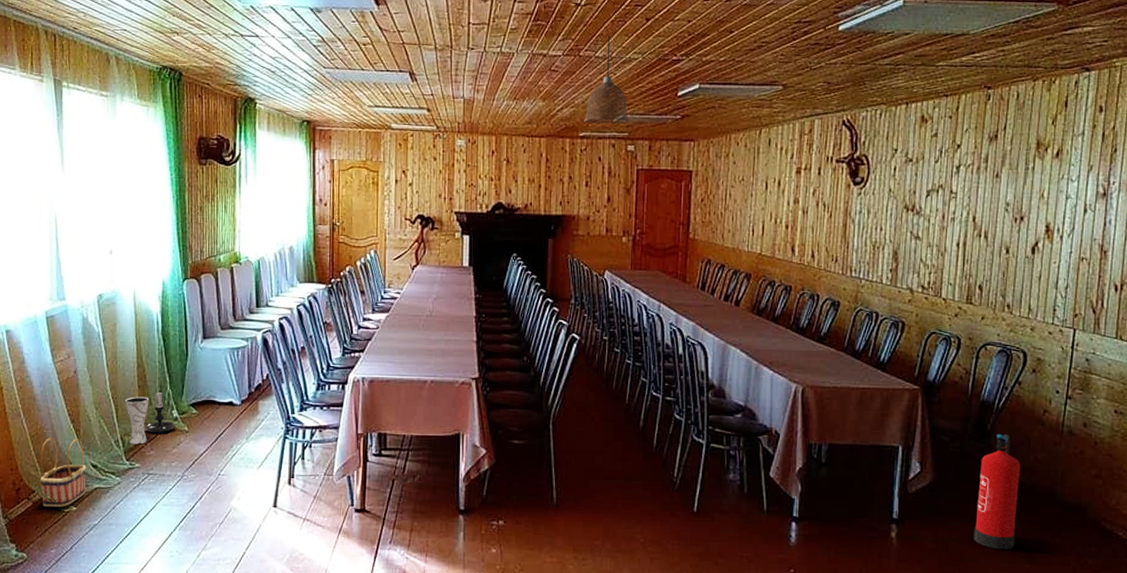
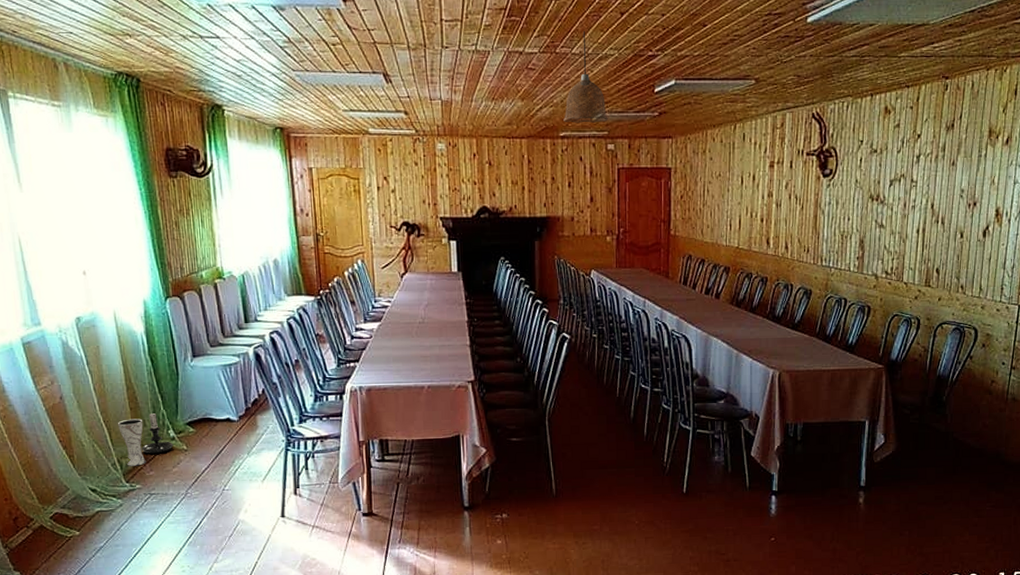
basket: present [40,438,86,507] -> none [34,465,88,533]
fire extinguisher: present [974,433,1020,550] -> none [930,404,971,507]

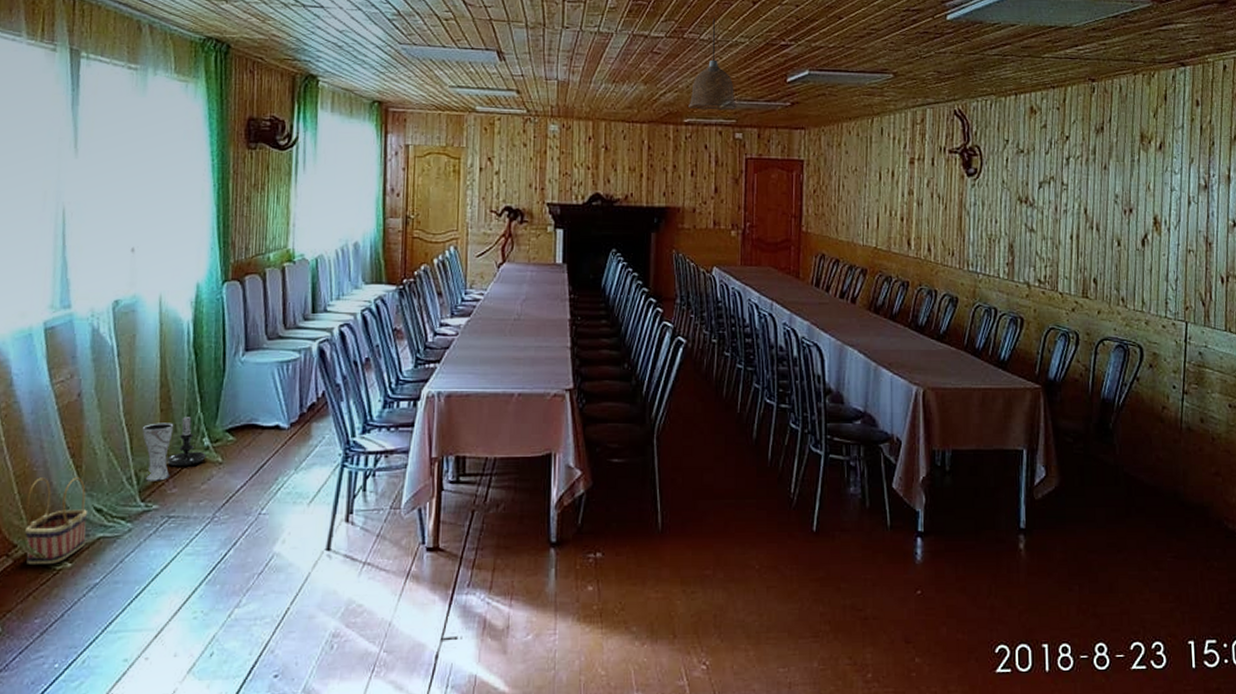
basket: none [34,465,88,533] -> present [25,477,87,564]

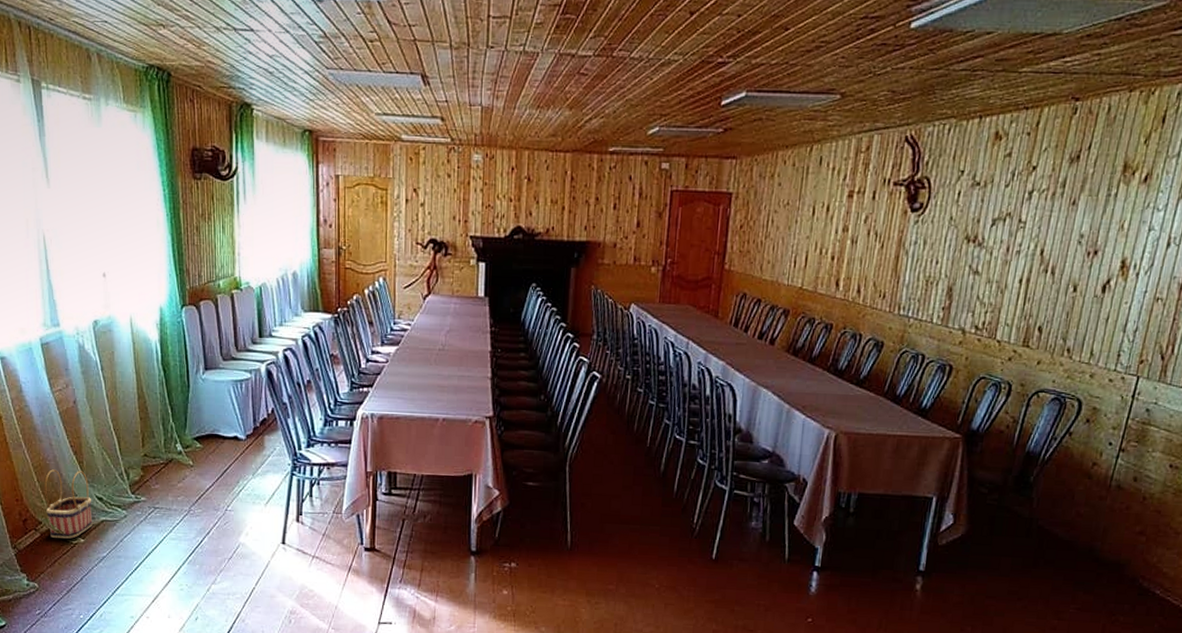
vase: present [143,423,174,481] -> none [128,429,152,478]
candle holder: present [167,414,207,467] -> none [149,423,180,467]
pendant lamp: present [688,18,737,110] -> none [614,33,665,138]

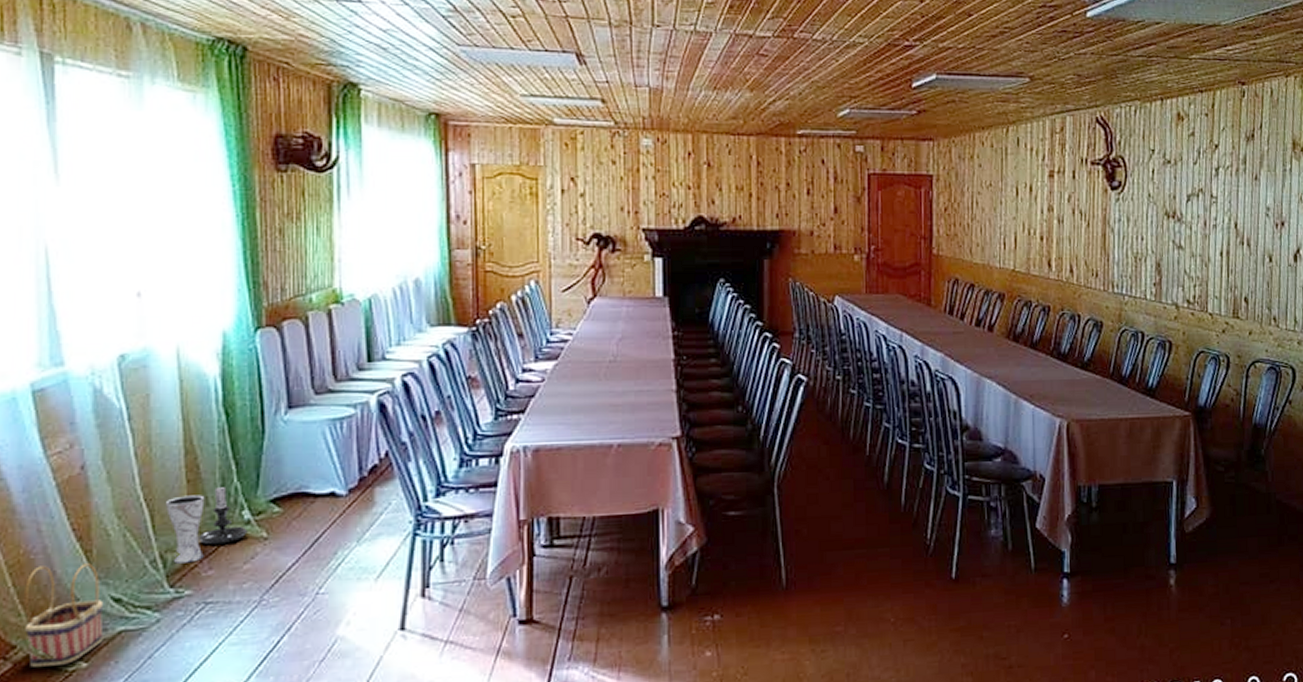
vase: none [128,429,152,478] -> present [166,495,205,564]
candle holder: none [149,423,180,467] -> present [199,484,248,545]

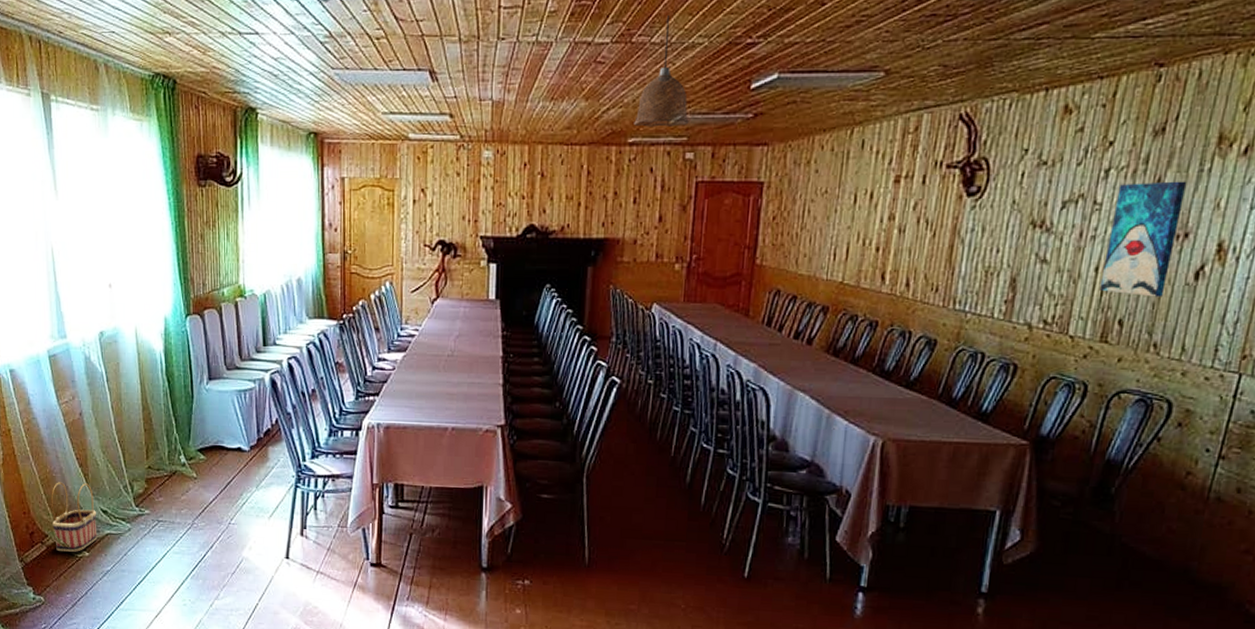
vase: present [166,495,205,564] -> none [132,441,156,491]
candle holder: present [199,484,248,545] -> none [153,434,184,480]
pendant lamp: none [802,15,856,120] -> present [634,15,689,127]
wall art: none [1226,178,1277,277] -> present [1099,181,1187,298]

